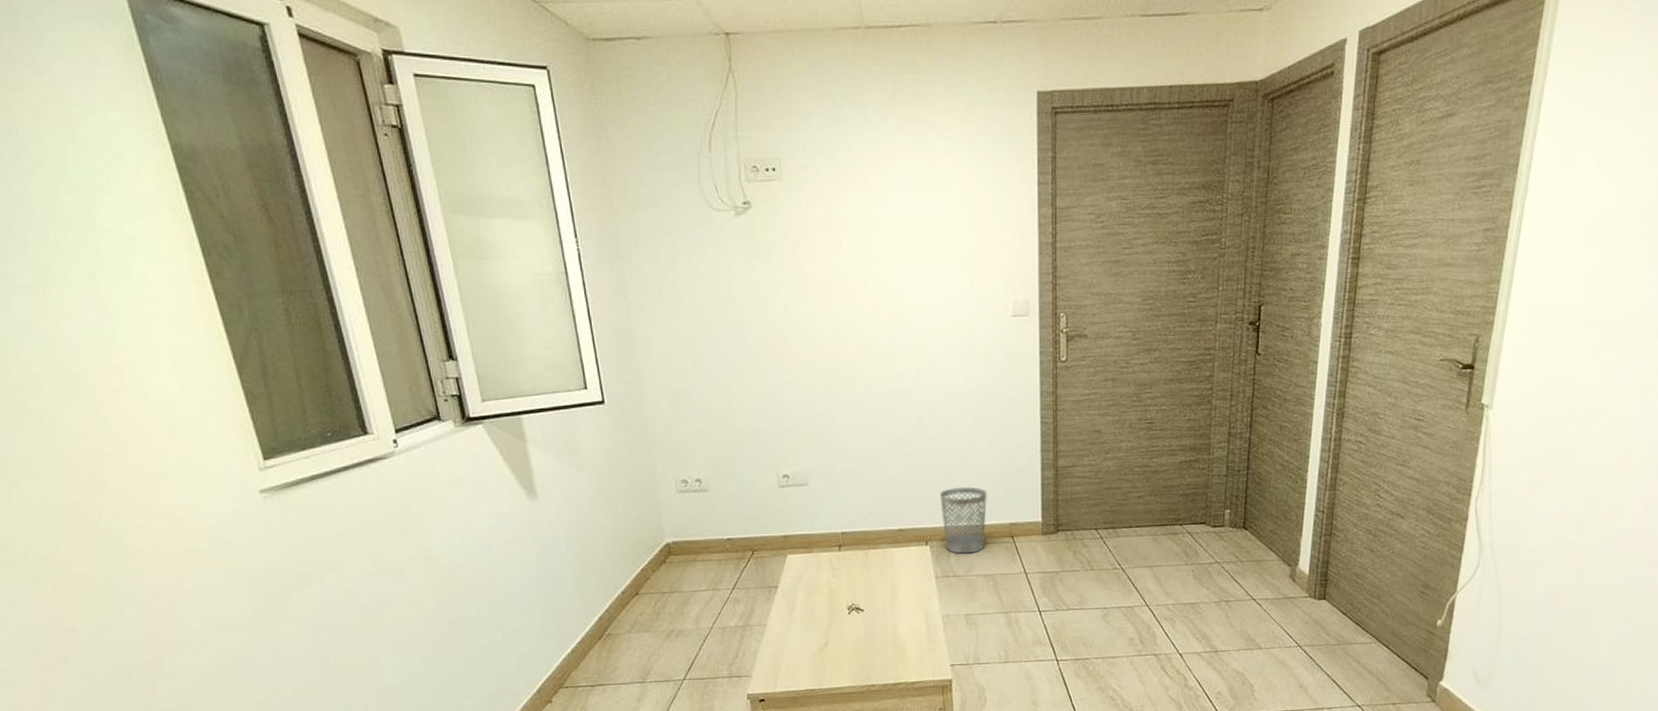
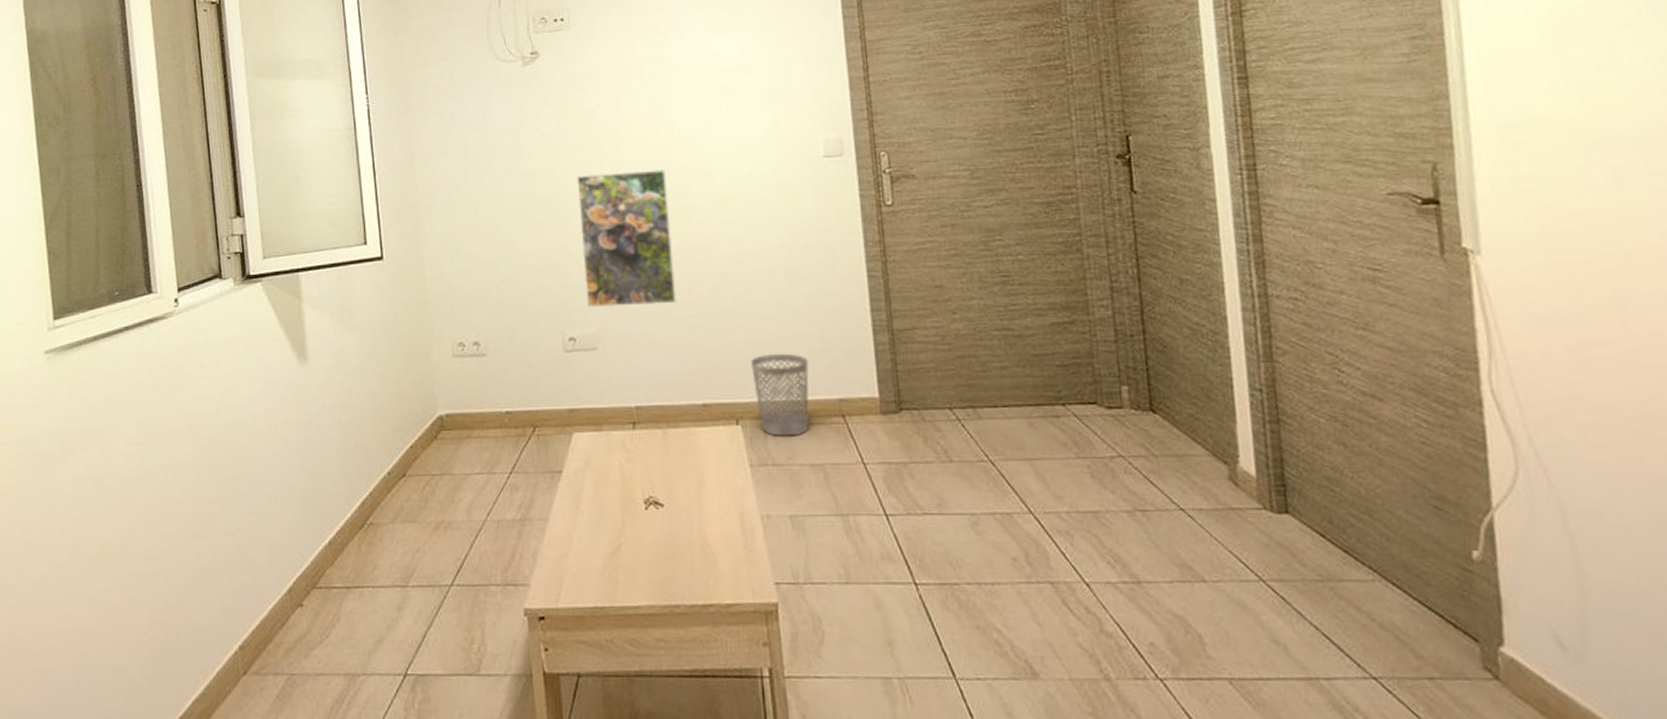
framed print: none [789,322,879,449] -> present [577,168,677,308]

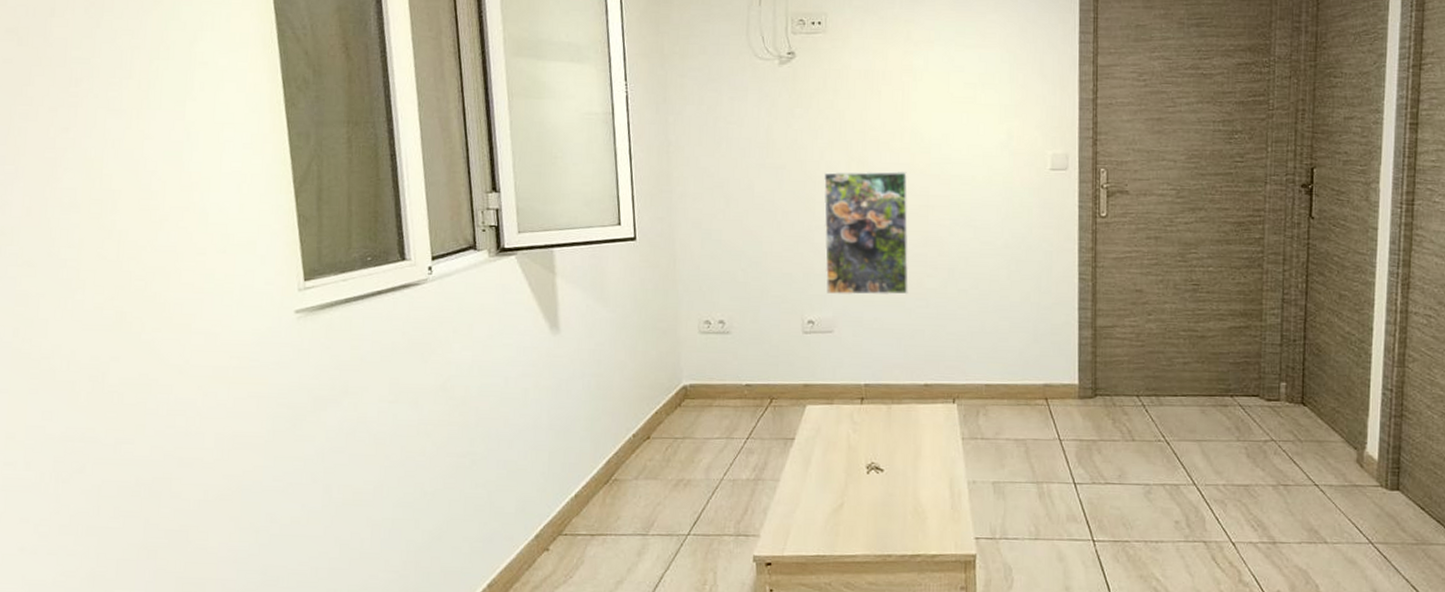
wastebasket: present [751,353,810,436] -> none [970,342,1020,415]

